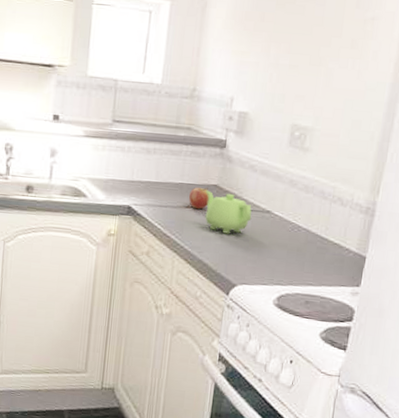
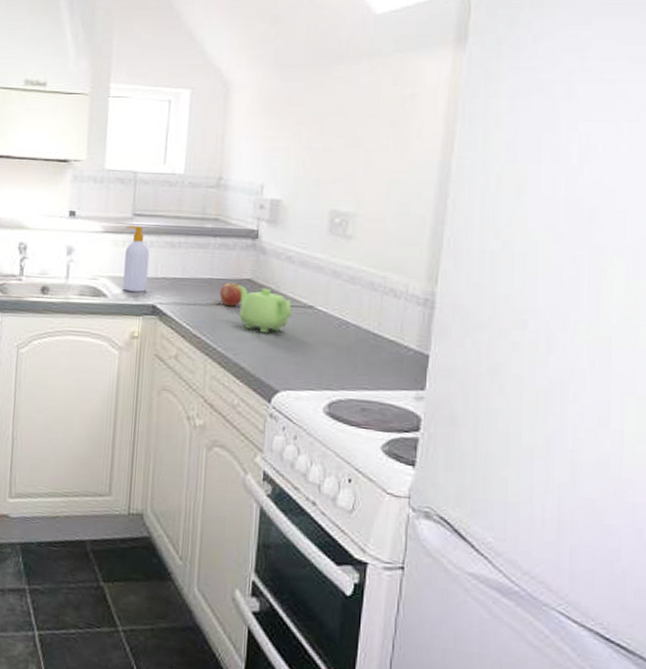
soap bottle: none [101,131,127,194] -> present [123,226,150,292]

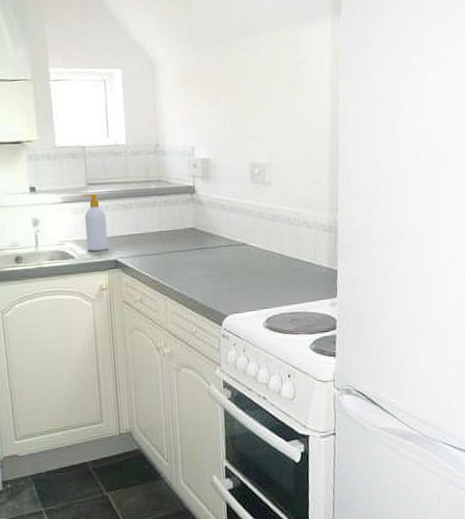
fruit: present [219,282,243,307] -> none [169,231,189,253]
teapot: present [238,285,292,333] -> none [184,233,230,271]

